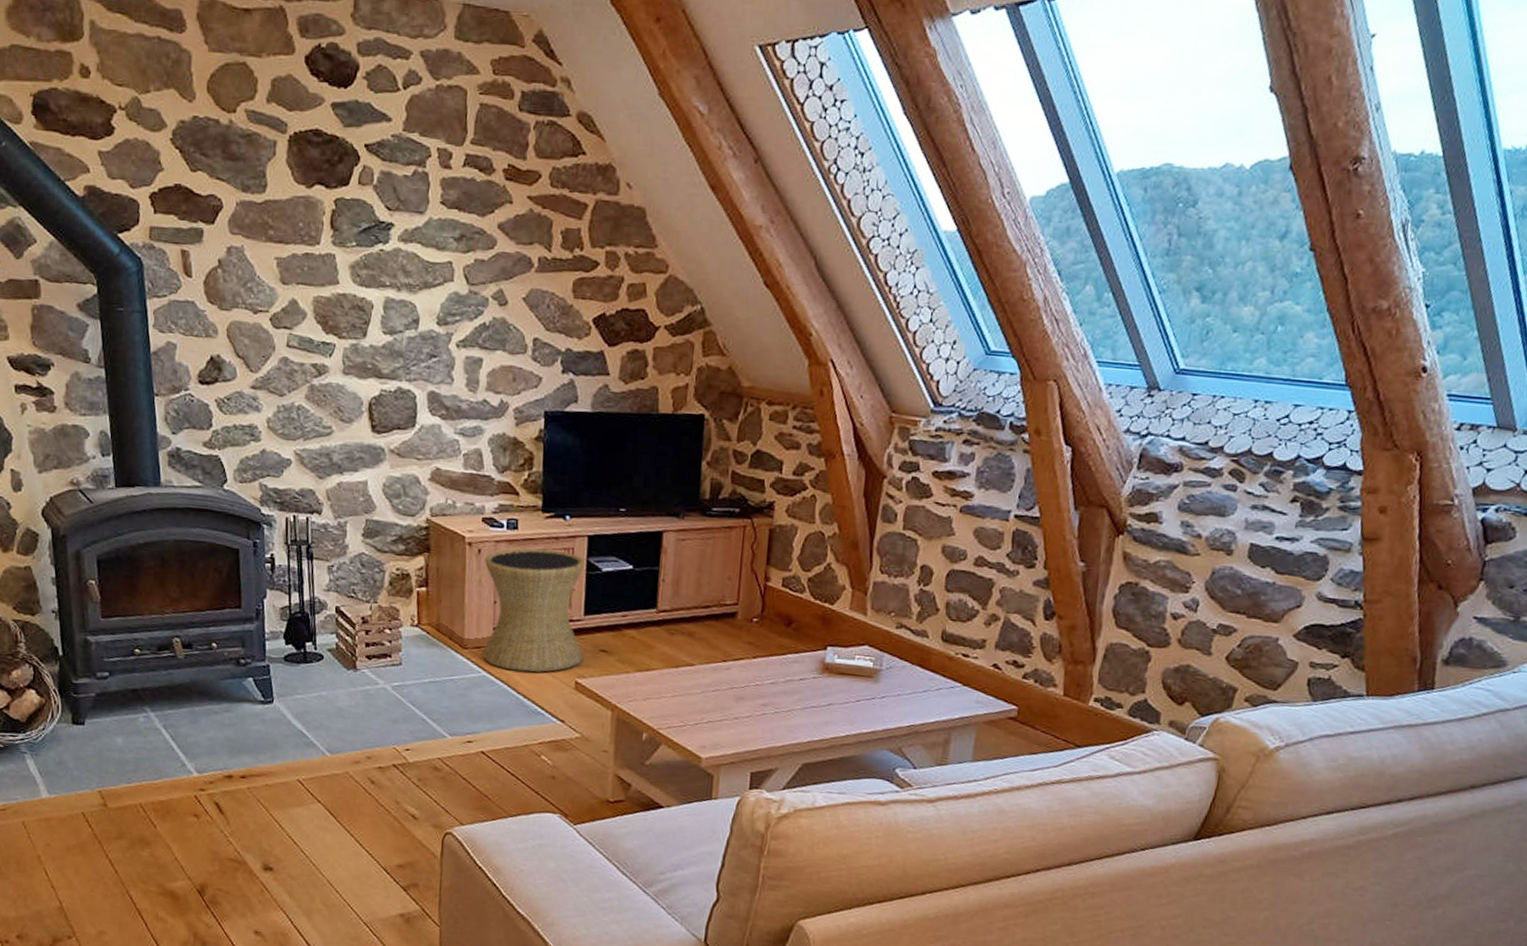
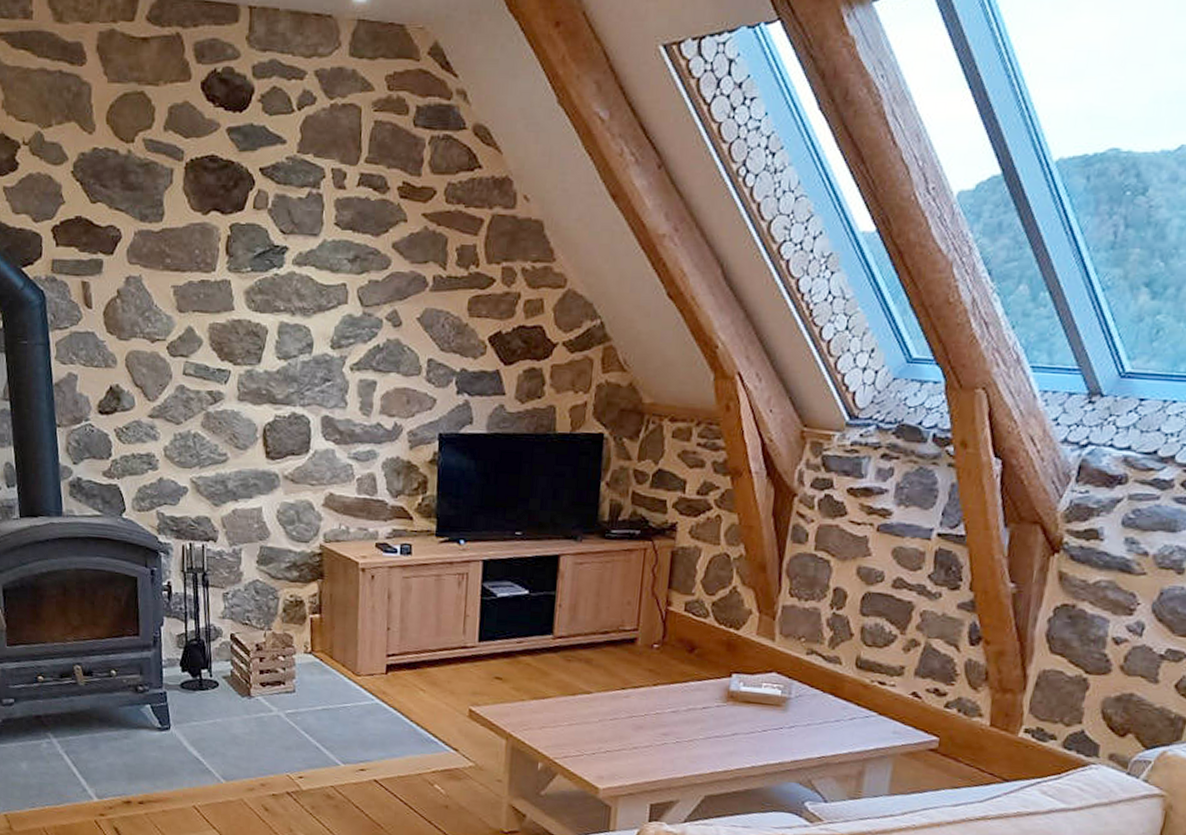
side table: present [482,548,586,673] -> none [375,573,480,700]

